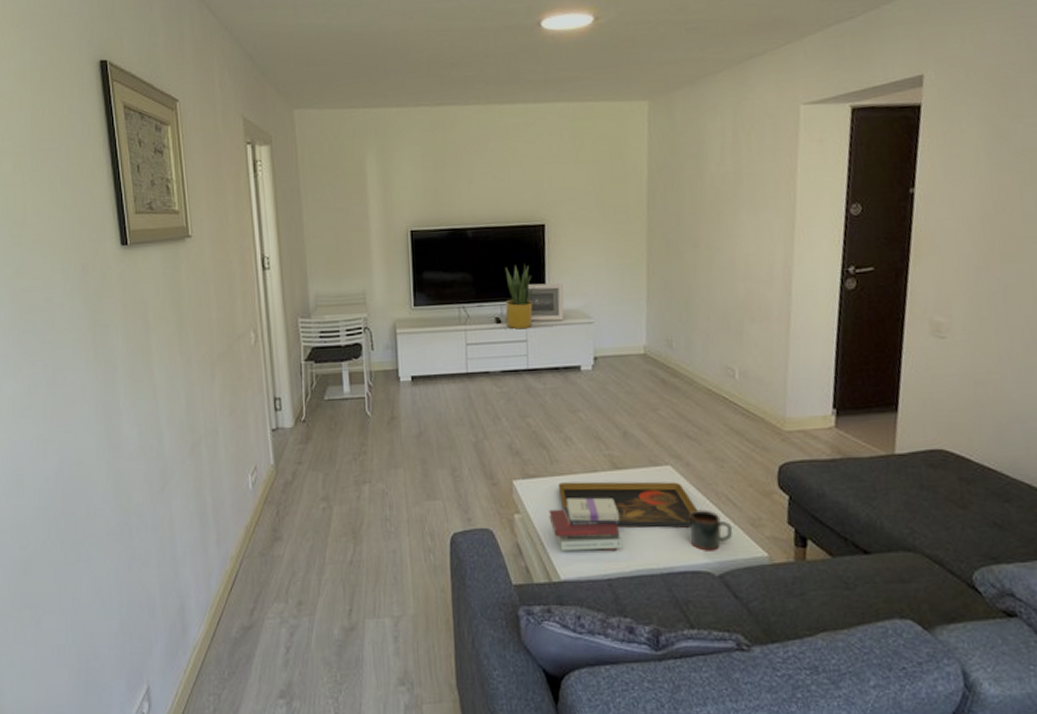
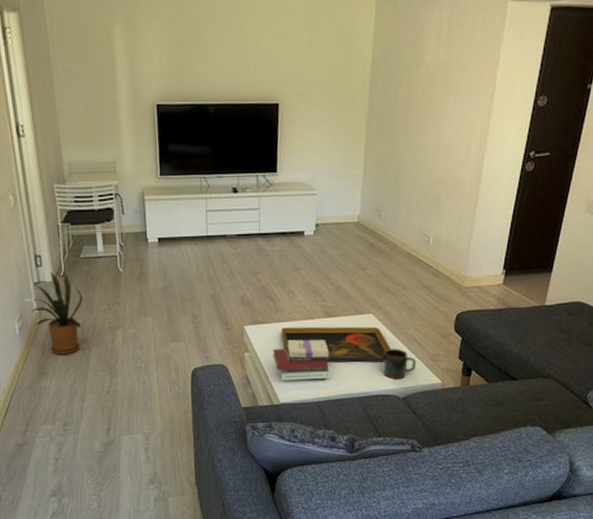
house plant: none [268,415,325,516] -> present [32,271,83,355]
planter: present [505,264,535,330] -> none [242,140,268,199]
picture frame: present [527,283,565,321] -> none [261,158,293,192]

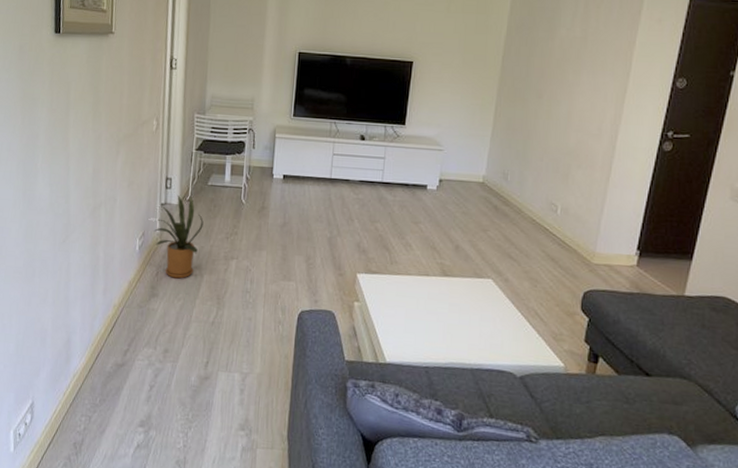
books: present [272,339,331,381] -> none [383,294,444,345]
decorative tray: present [282,326,390,363] -> none [394,281,509,333]
mug: present [383,348,417,380] -> none [499,319,537,356]

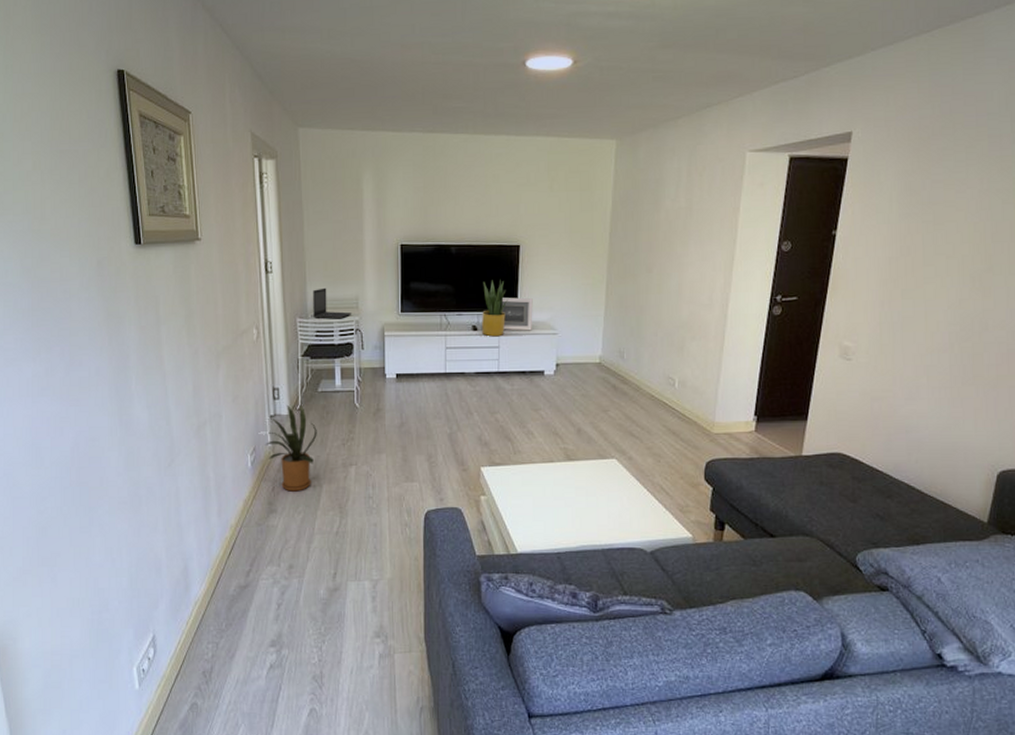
laptop: none [210,87,247,118] -> present [313,287,352,319]
planter: none [369,92,397,148] -> present [482,279,508,337]
picture frame: none [390,111,422,145] -> present [501,297,533,331]

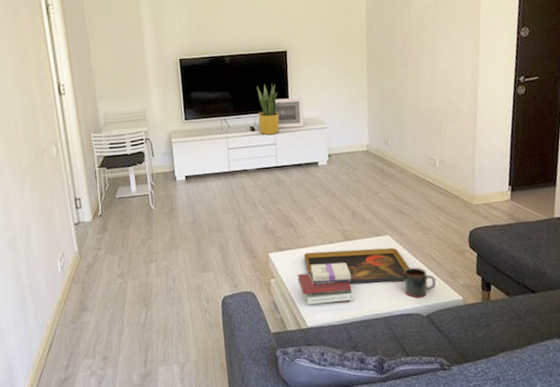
house plant: present [266,404,317,492] -> none [73,211,119,291]
laptop: present [313,287,352,319] -> none [104,103,141,132]
books: none [510,483,572,530] -> present [297,262,355,305]
decorative tray: none [520,470,636,511] -> present [304,247,409,285]
mug: none [628,497,665,531] -> present [403,267,436,298]

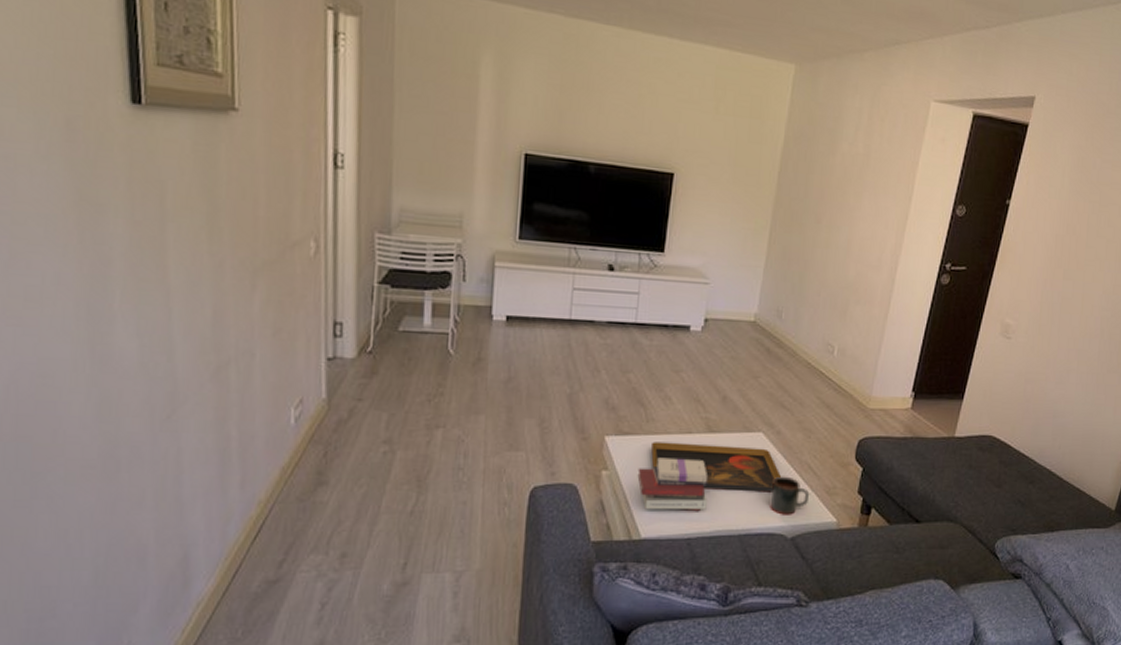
planter: present [256,83,280,136] -> none [620,211,654,281]
picture frame: present [274,97,304,128] -> none [645,234,684,278]

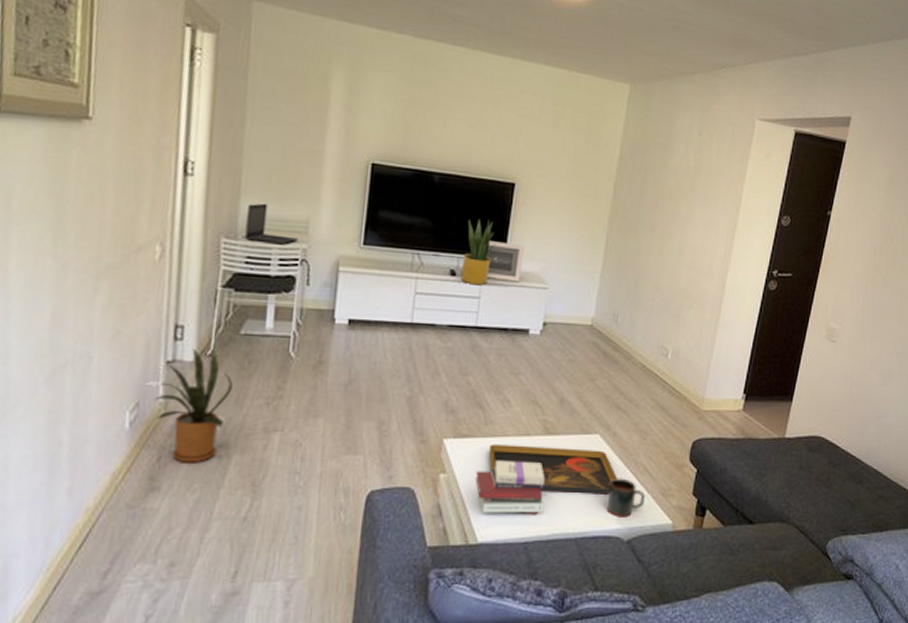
house plant: none [318,345,394,459] -> present [155,348,233,463]
laptop: none [399,196,453,240] -> present [245,203,299,245]
planter: none [620,211,654,281] -> present [461,219,495,286]
picture frame: none [645,234,684,278] -> present [487,241,524,283]

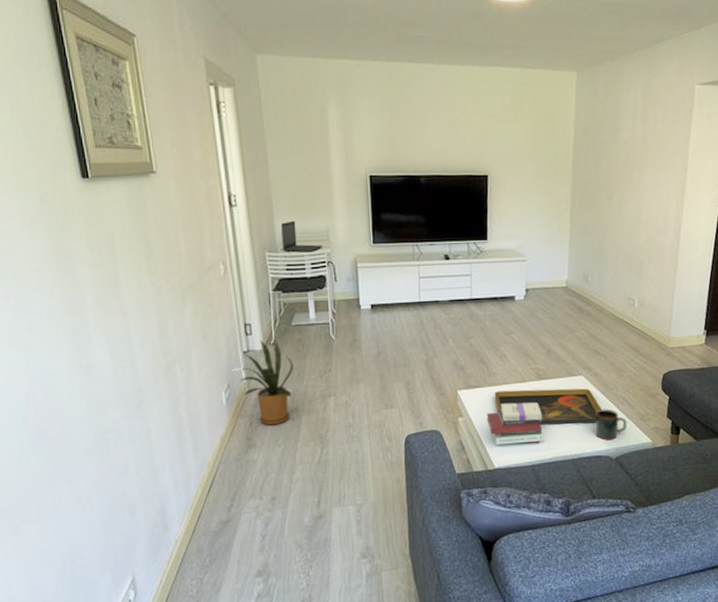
planter: present [461,219,495,286] -> none [453,209,478,265]
picture frame: present [487,241,524,283] -> none [472,226,503,259]

